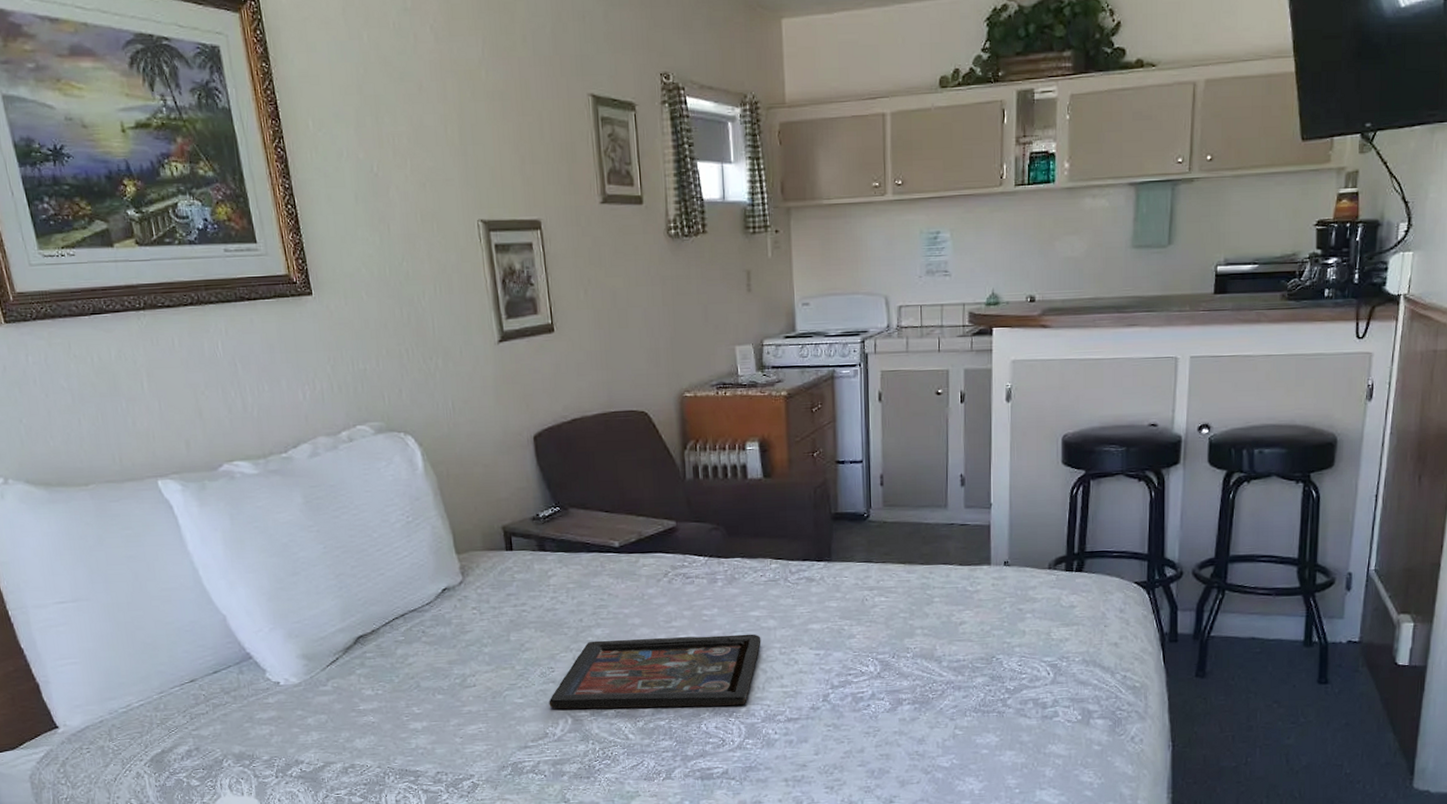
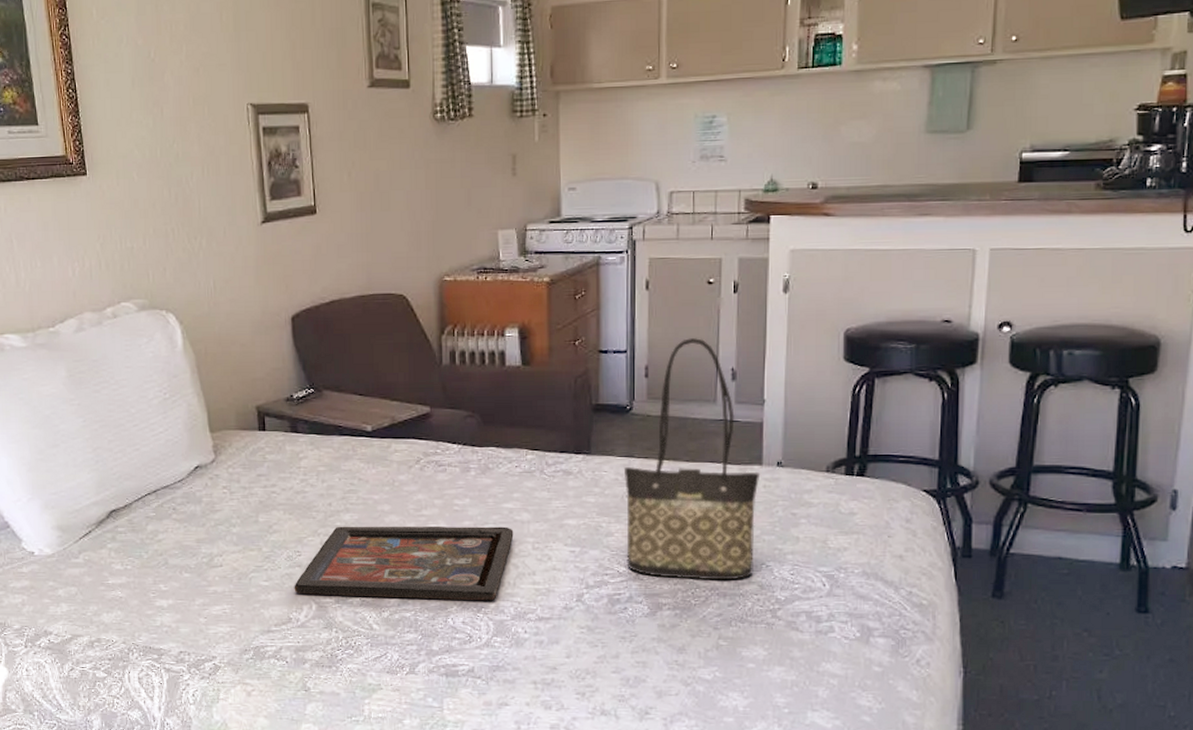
tote bag: none [863,447,989,675] -> present [623,338,760,580]

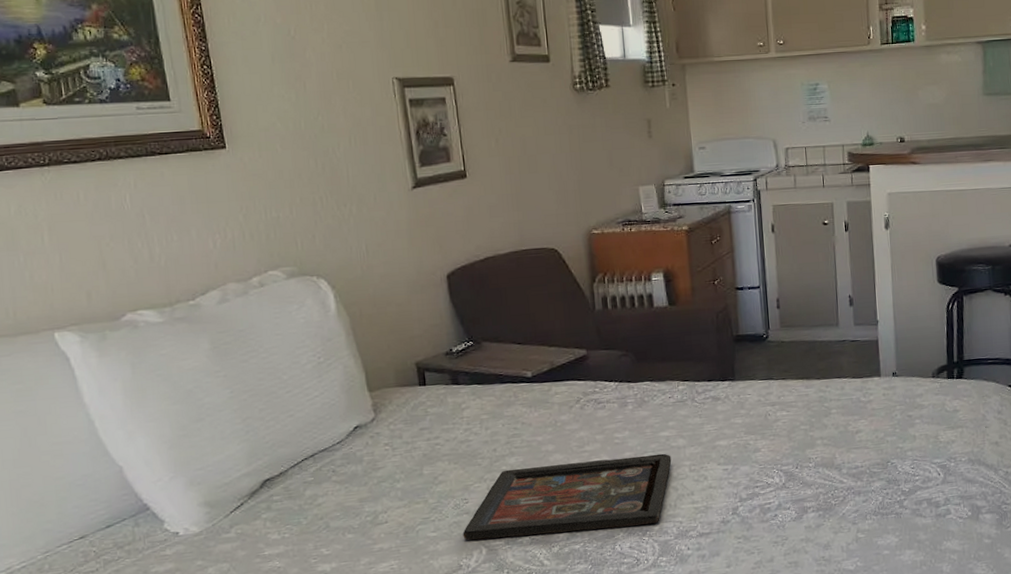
tote bag: present [623,338,760,580] -> none [764,271,881,484]

